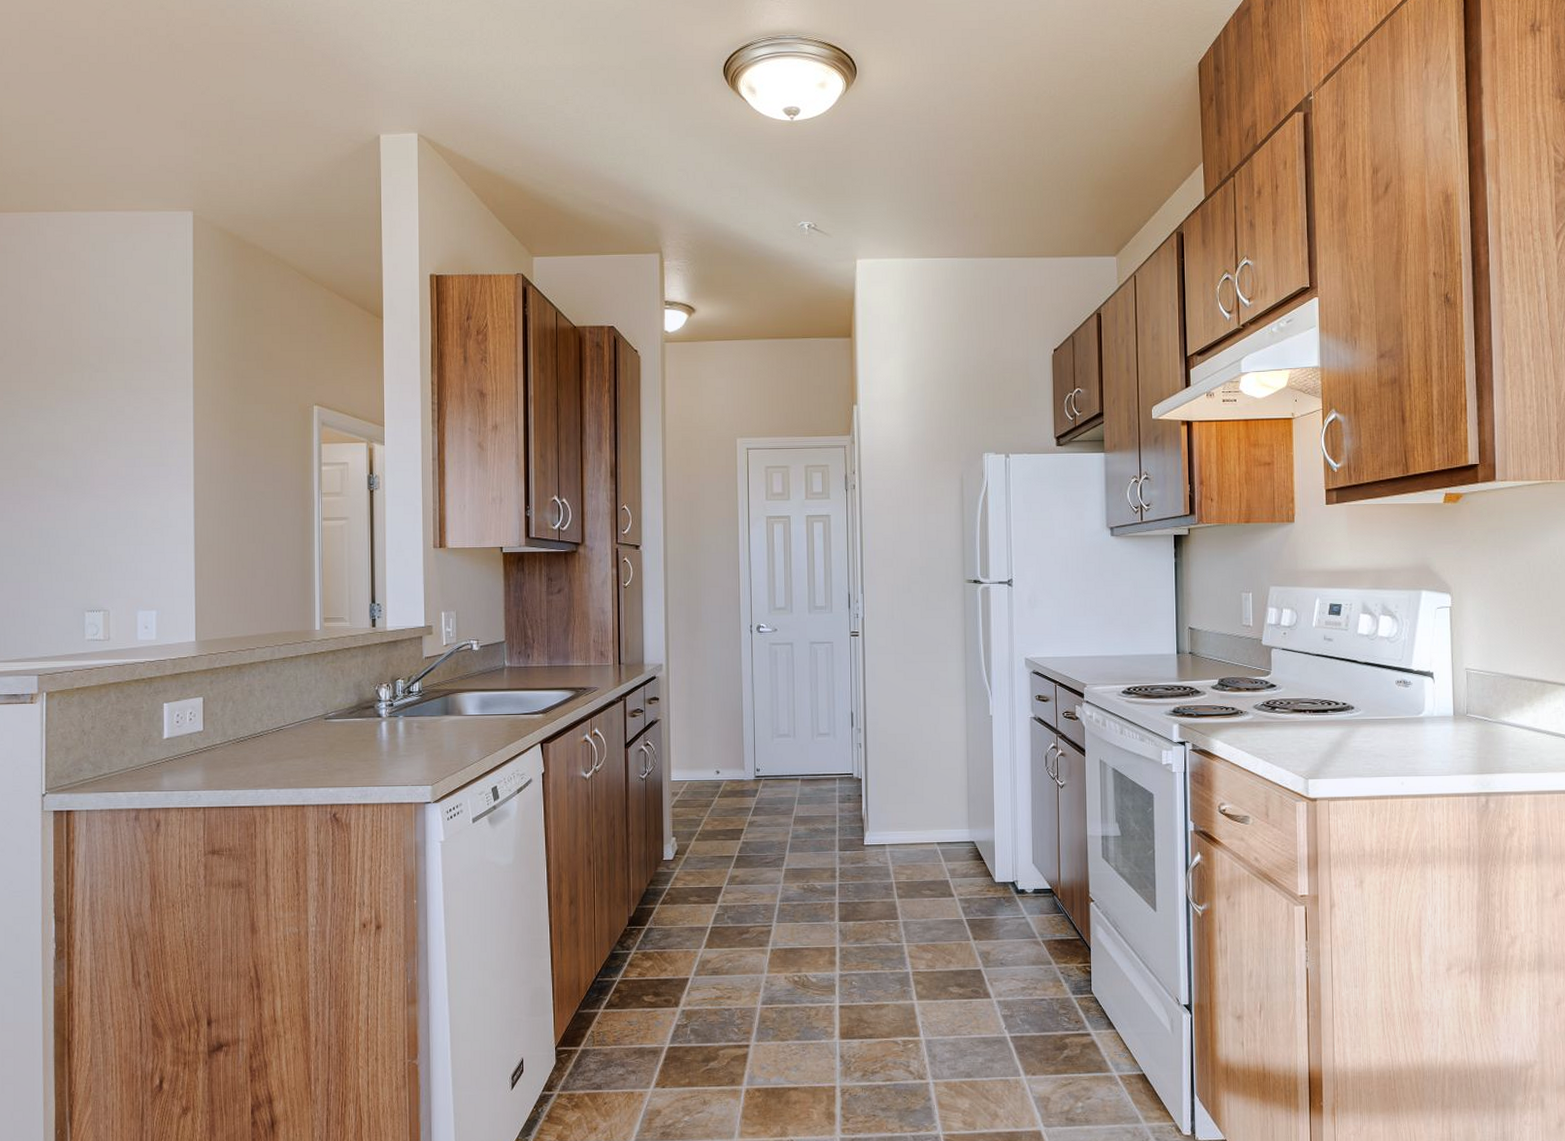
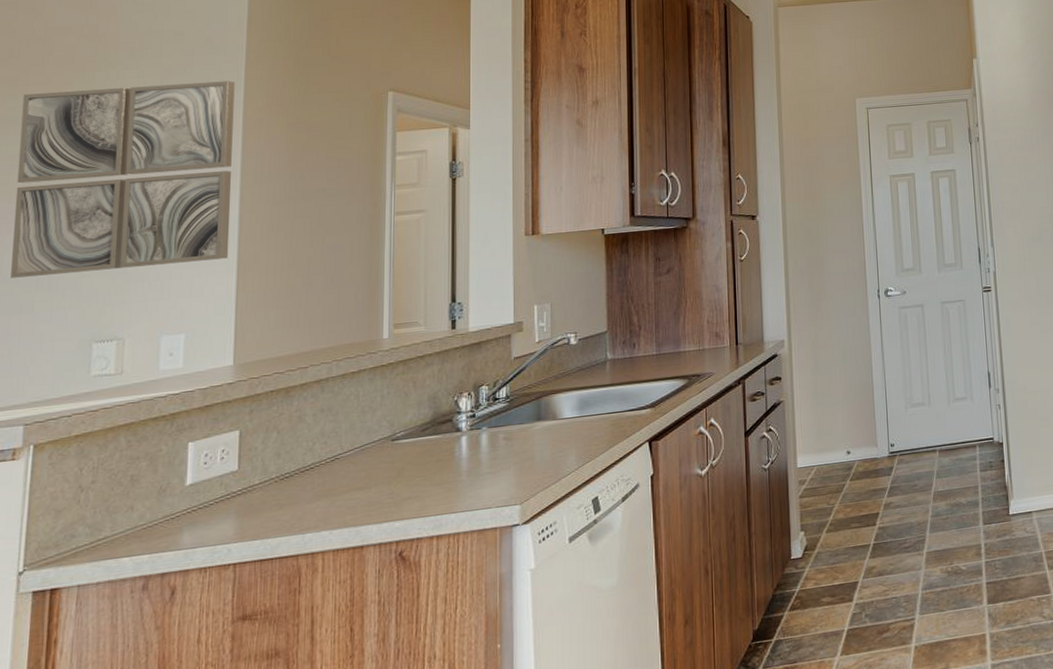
wall art: none [17,387,187,551] -> present [11,80,235,278]

